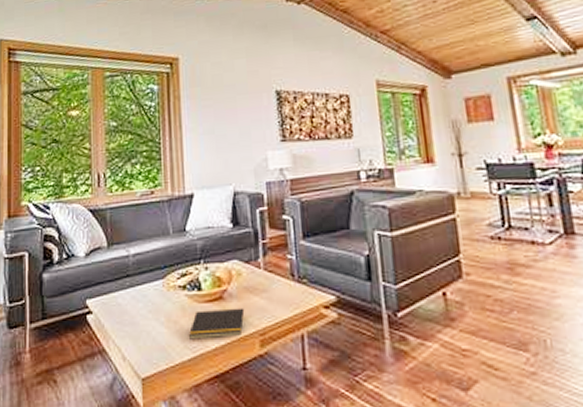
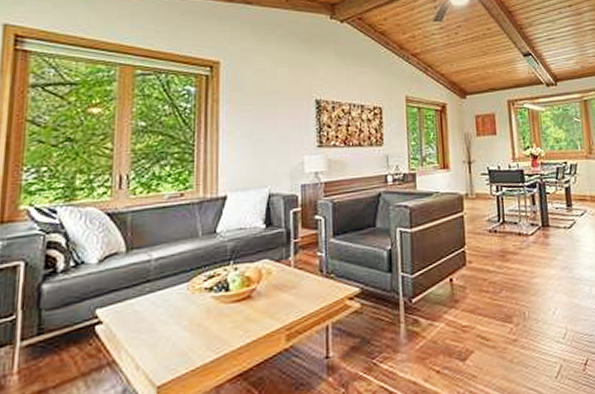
notepad: present [189,308,245,340] -> none [213,305,273,341]

